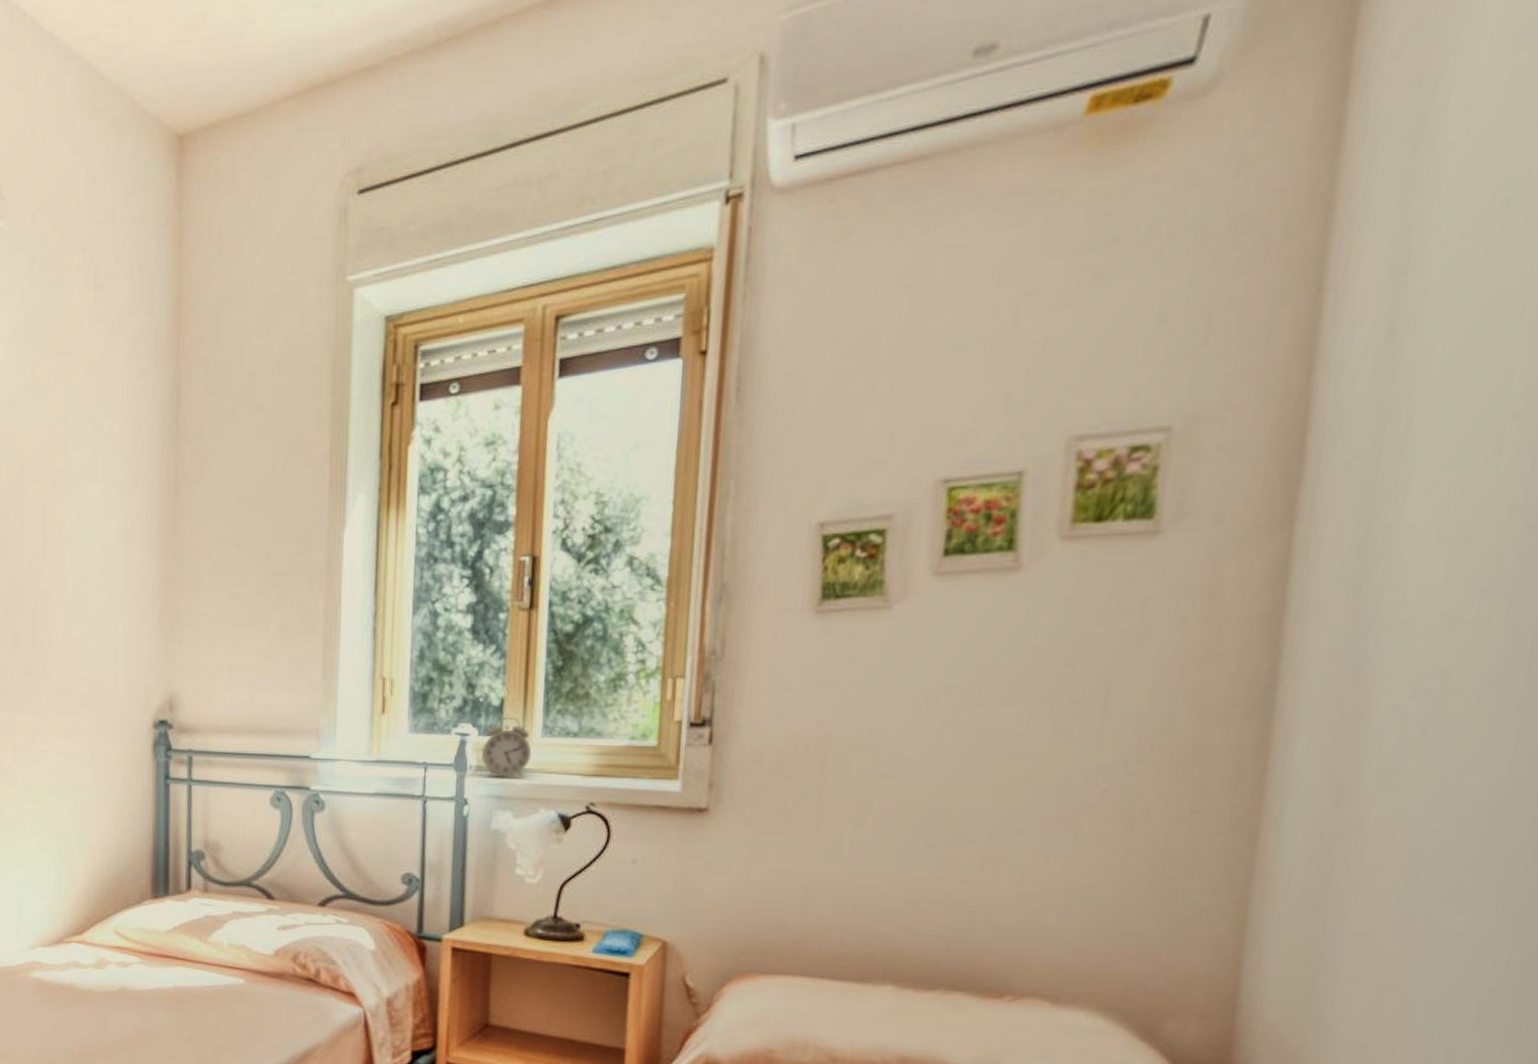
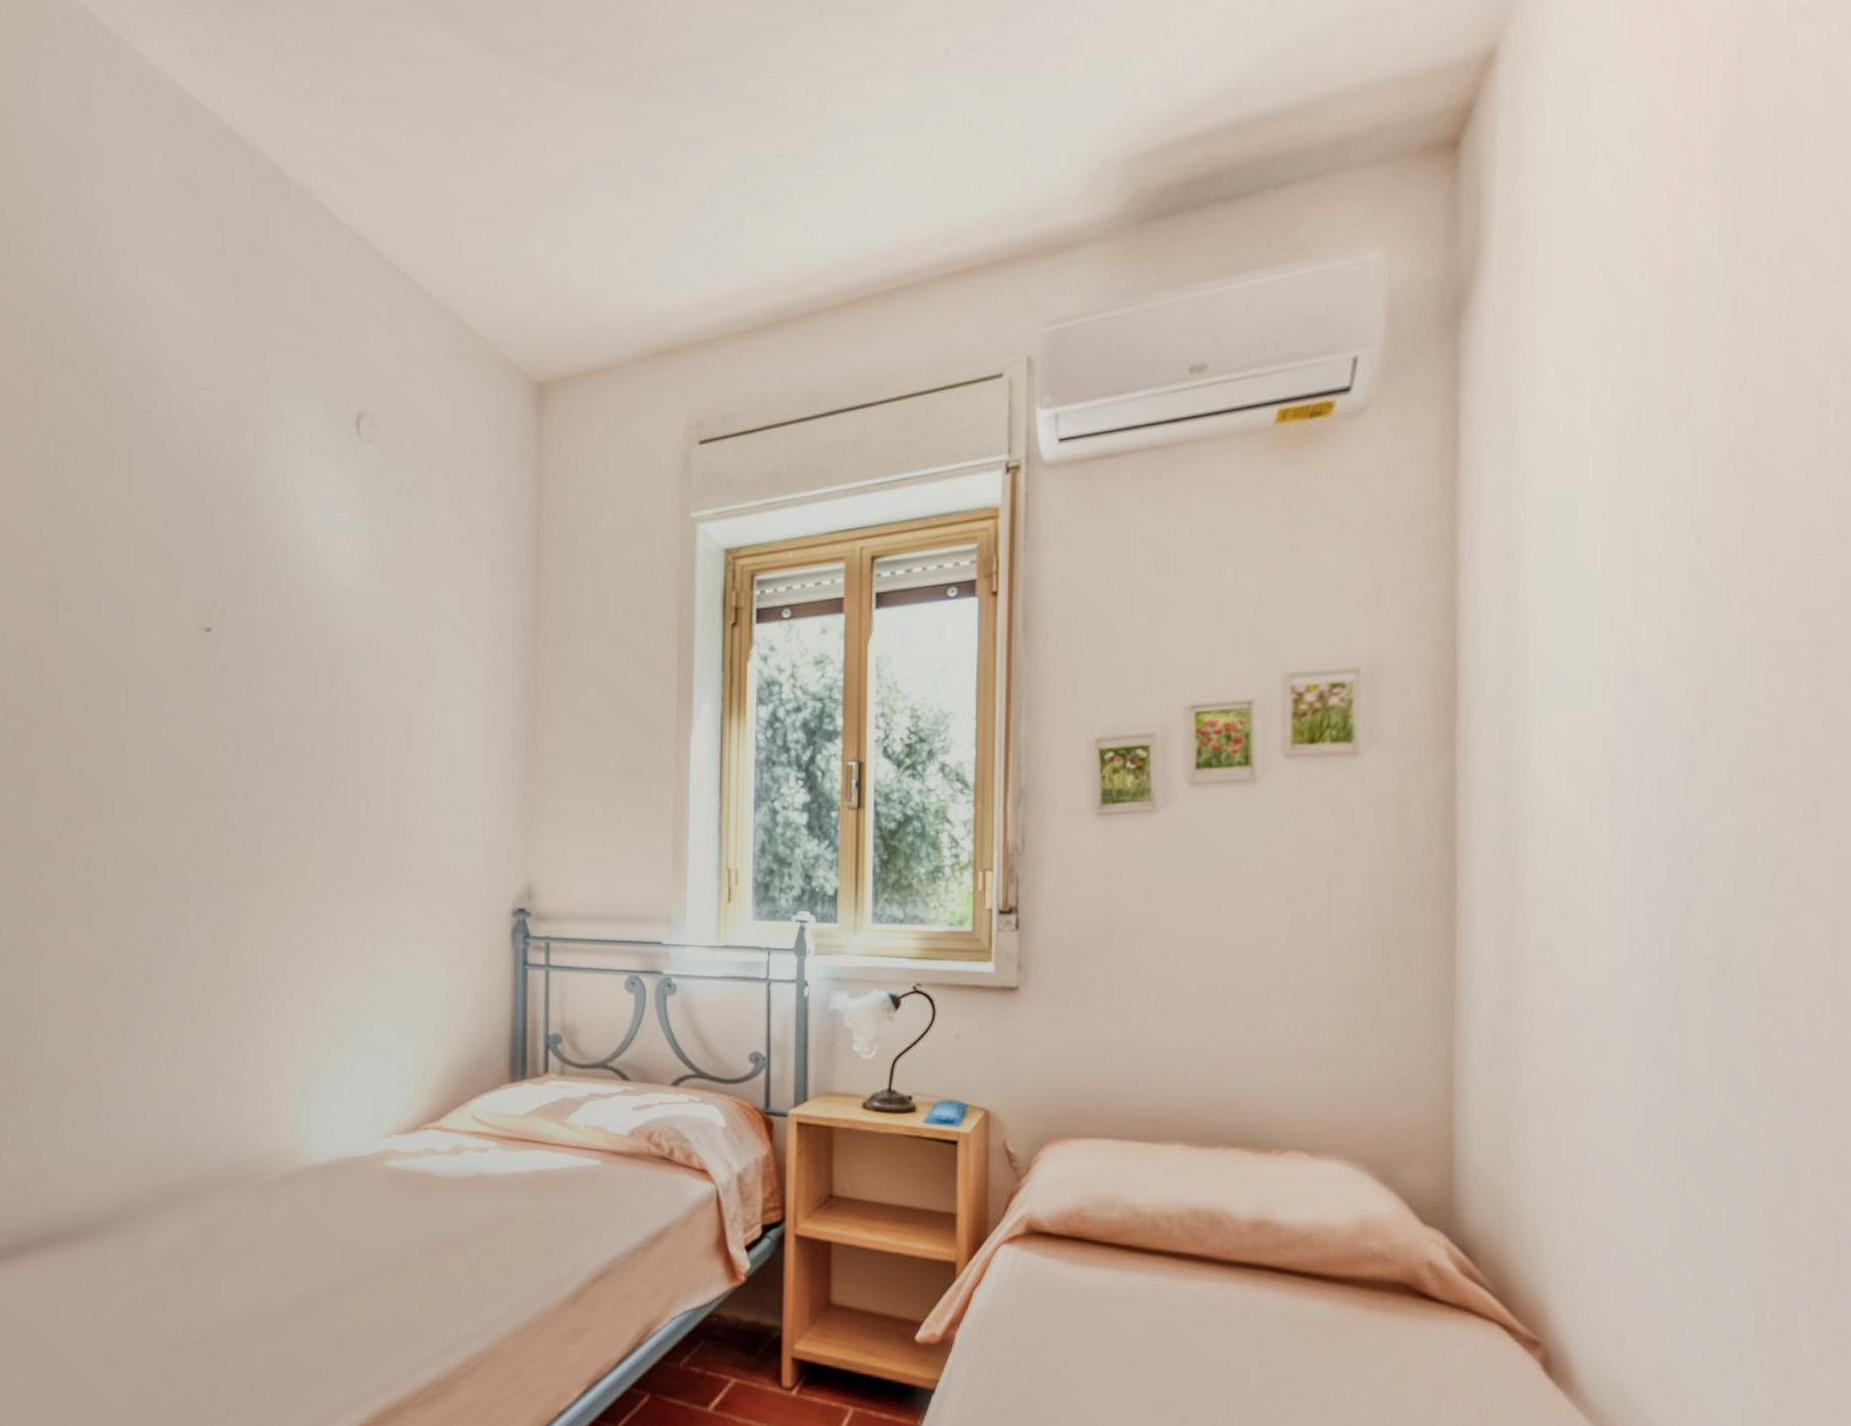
alarm clock: present [482,717,532,777] -> none [819,905,864,961]

